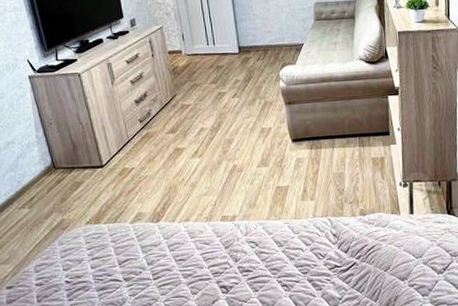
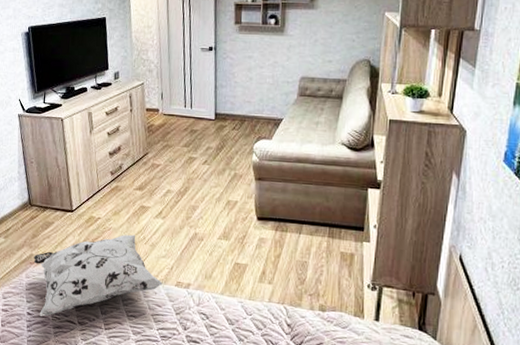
decorative pillow: none [65,178,208,282] -> present [33,234,163,317]

